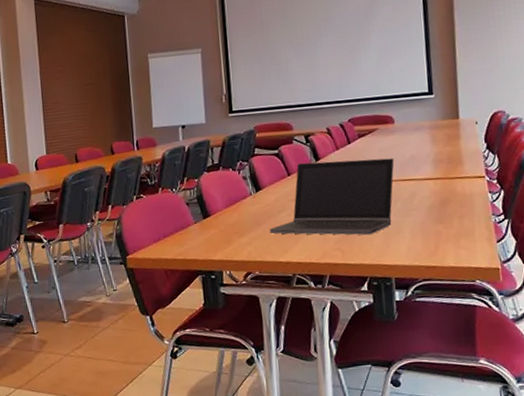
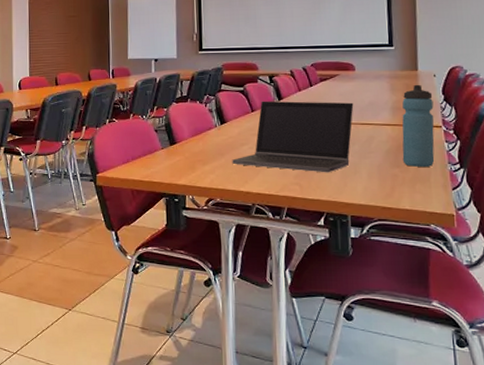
water bottle: none [444,133,479,222] -> present [402,84,435,167]

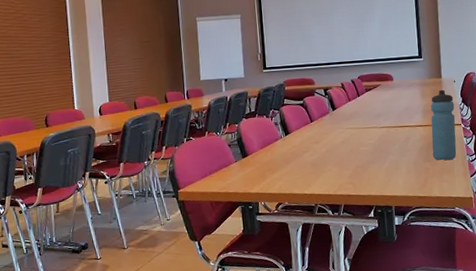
laptop computer: present [232,101,354,173] -> none [296,108,394,172]

